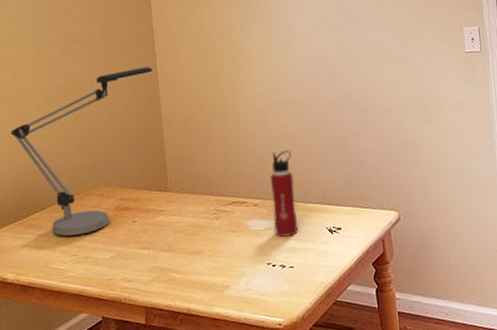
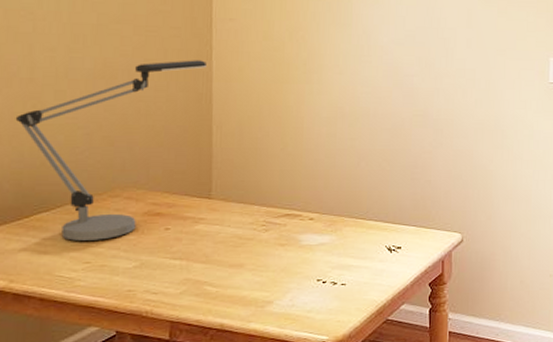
water bottle: present [270,150,299,238] -> none [328,164,357,255]

